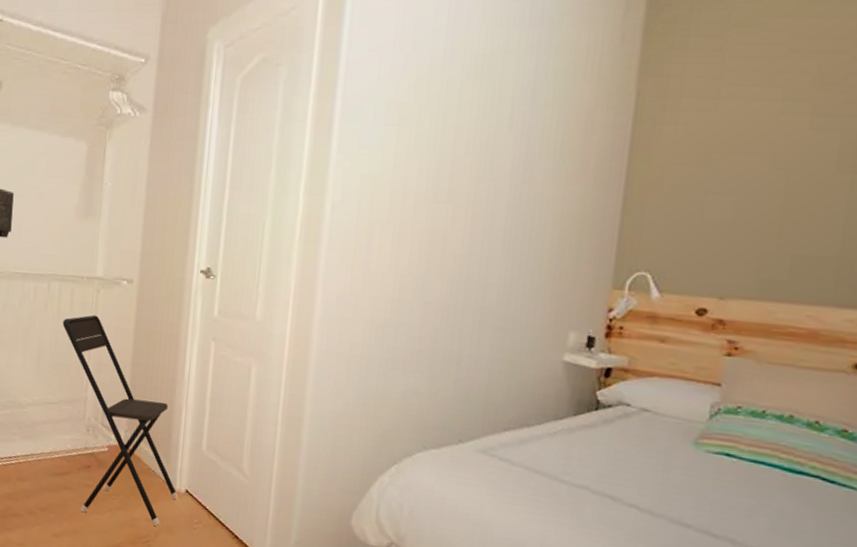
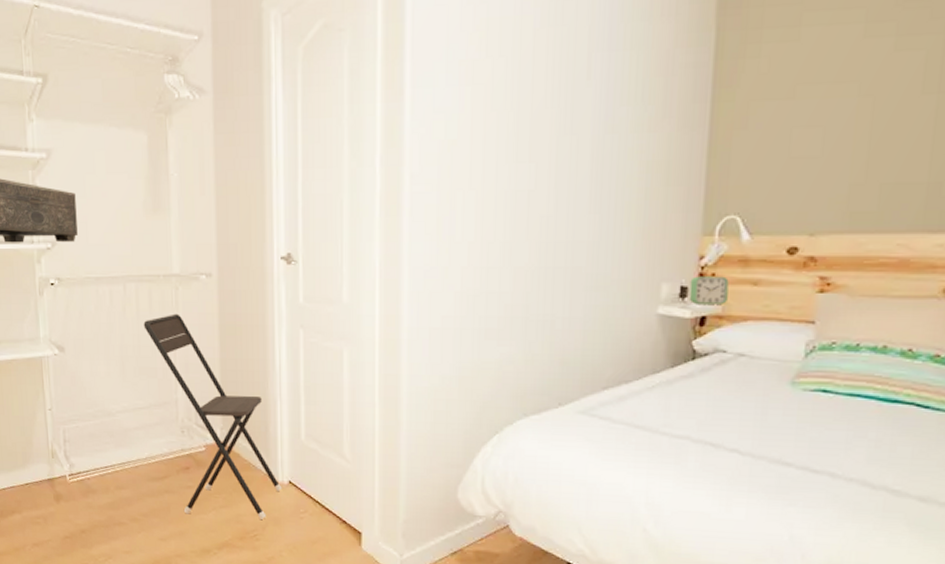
alarm clock: none [595,328,637,359] -> present [689,276,729,306]

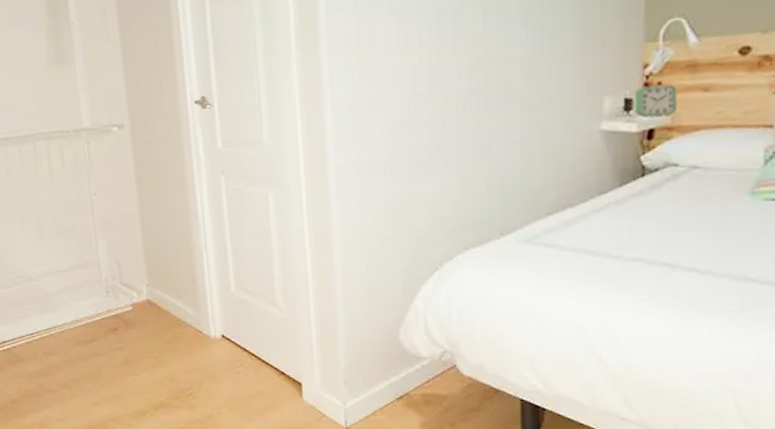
folding chair: present [143,313,282,520] -> none [57,169,216,378]

